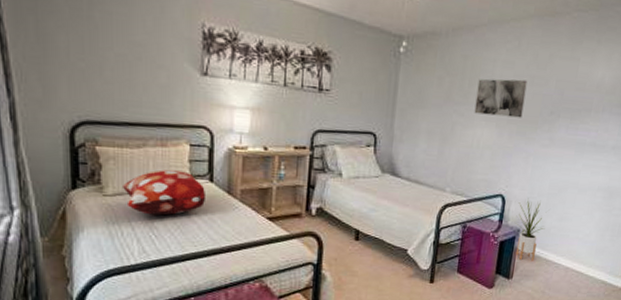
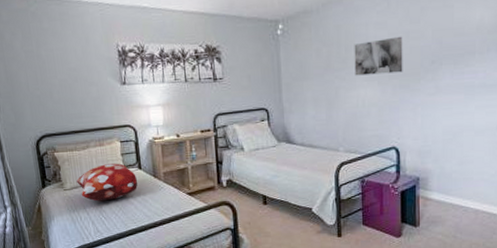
house plant: present [515,198,545,261] -> none [413,146,446,207]

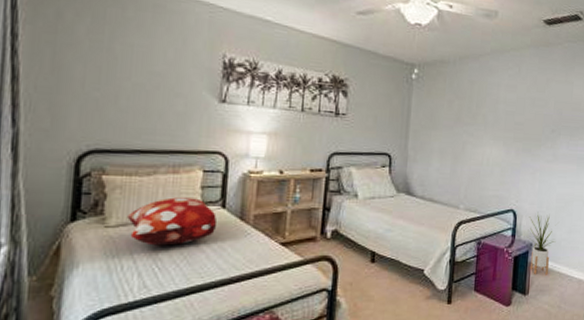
wall art: present [354,36,403,76] -> none [482,101,529,137]
house plant: none [413,146,446,207] -> present [527,212,556,275]

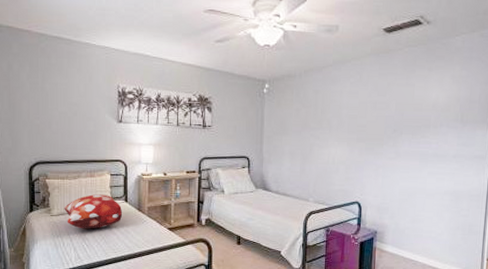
house plant: present [527,212,556,275] -> none [372,203,400,259]

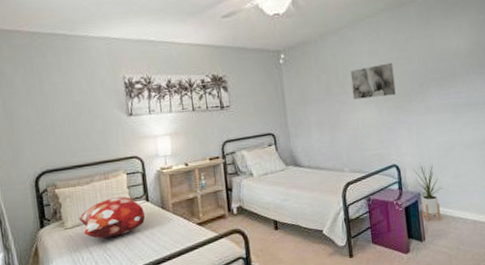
wall art: none [328,105,371,137] -> present [350,62,396,100]
house plant: none [372,203,400,259] -> present [412,163,444,221]

